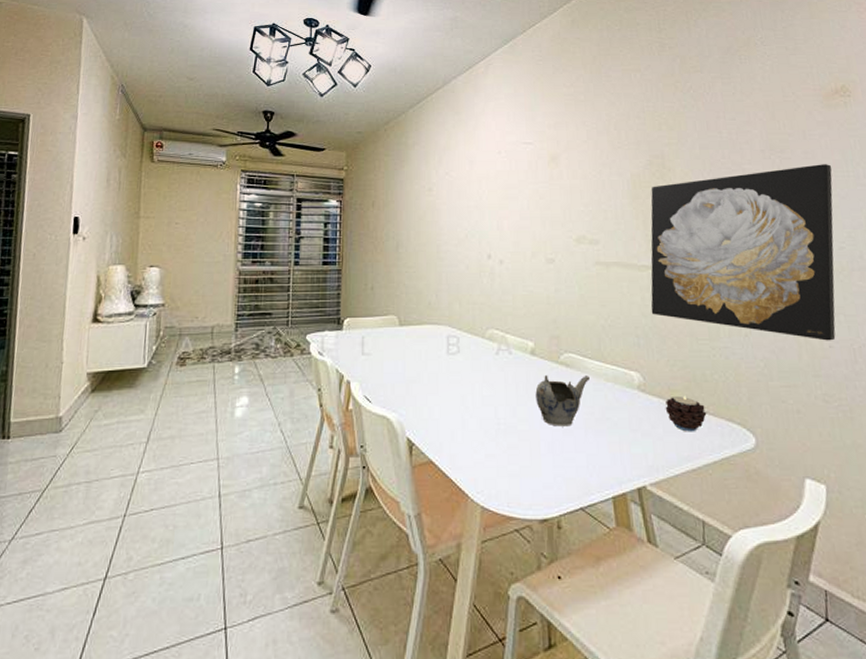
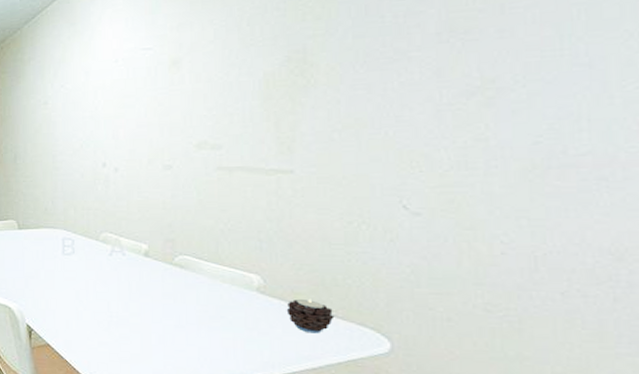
teapot: present [535,374,590,427] -> none [148,275,205,322]
wall art: present [650,164,836,341] -> none [277,42,538,247]

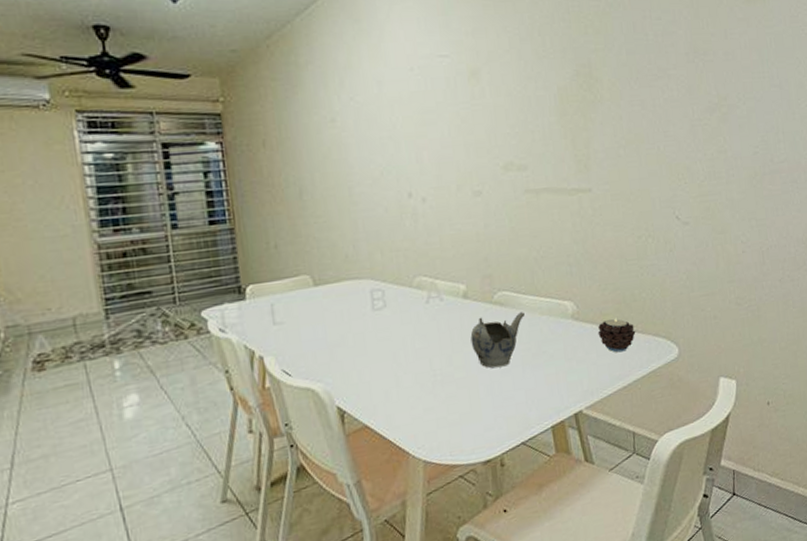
teapot: none [148,275,205,322] -> present [470,312,525,368]

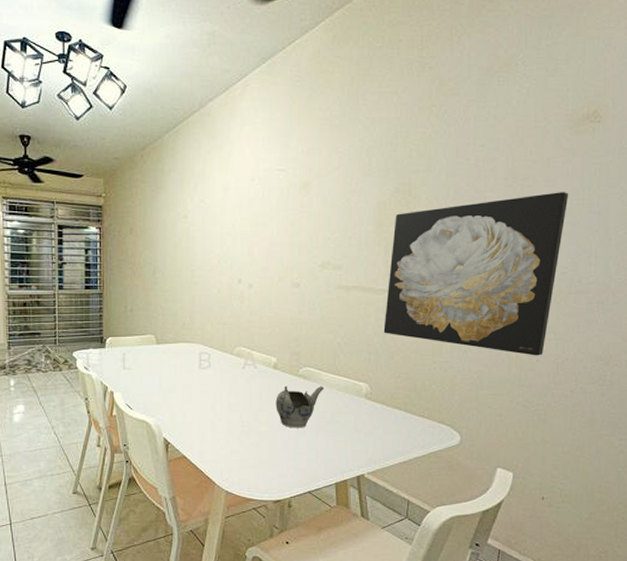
wall art: none [578,65,750,247] -> present [383,192,569,356]
candle: present [597,317,636,353] -> none [387,402,422,432]

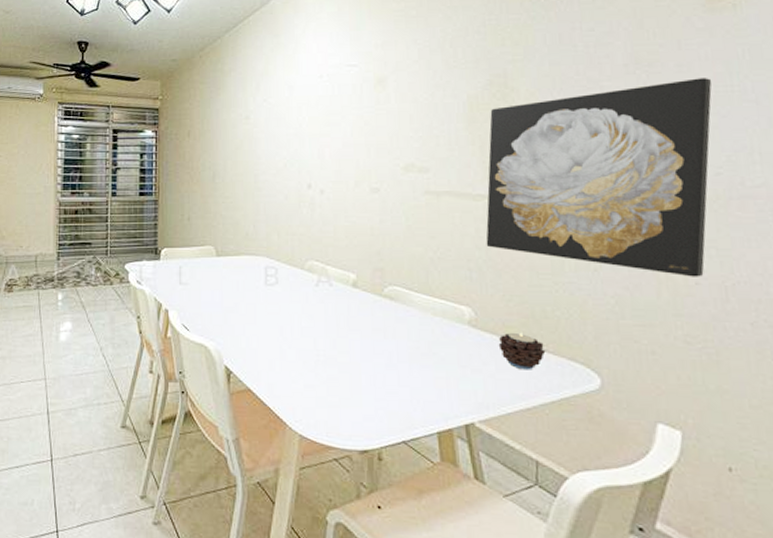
teapot: present [276,385,324,428] -> none [357,307,416,360]
candle: none [387,402,422,432] -> present [498,332,546,370]

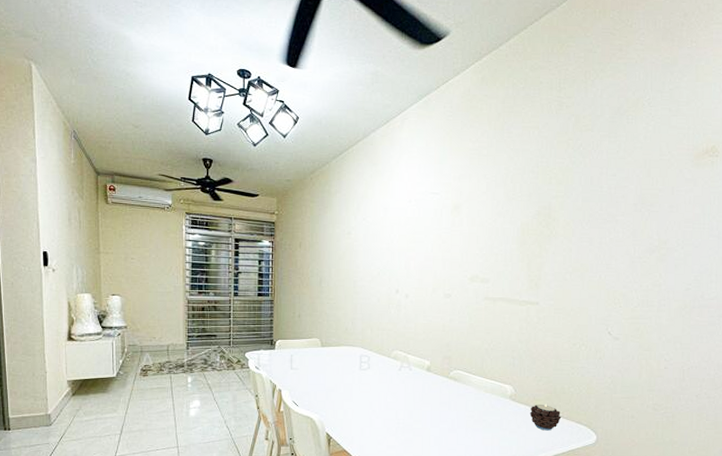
wall art: present [485,78,712,277] -> none [526,217,692,363]

